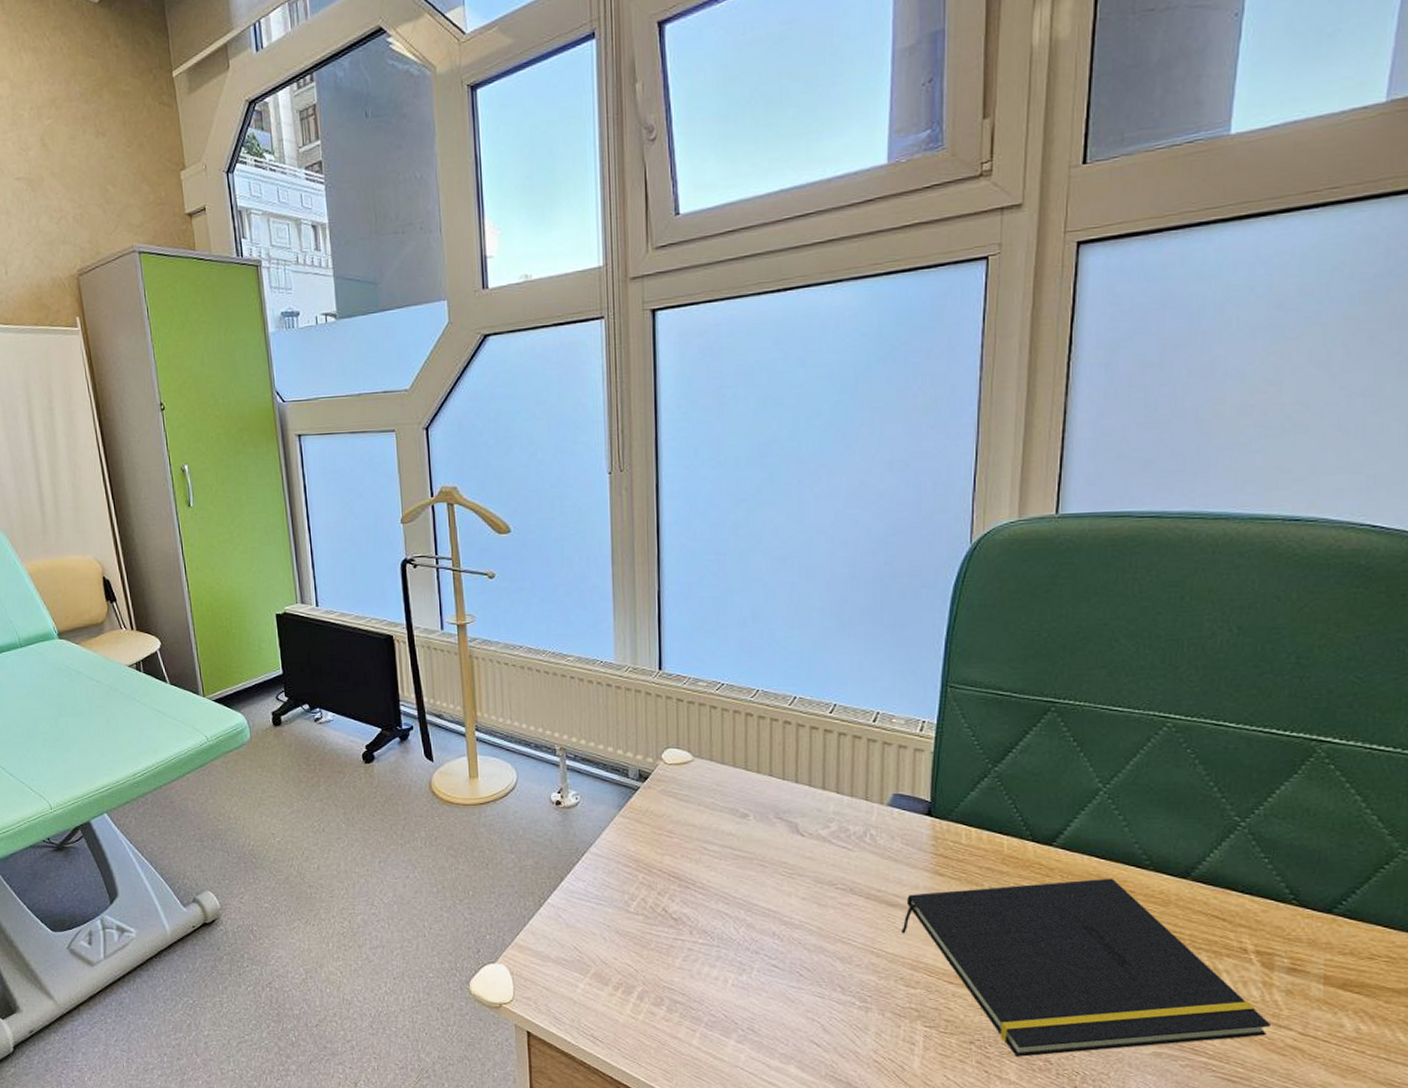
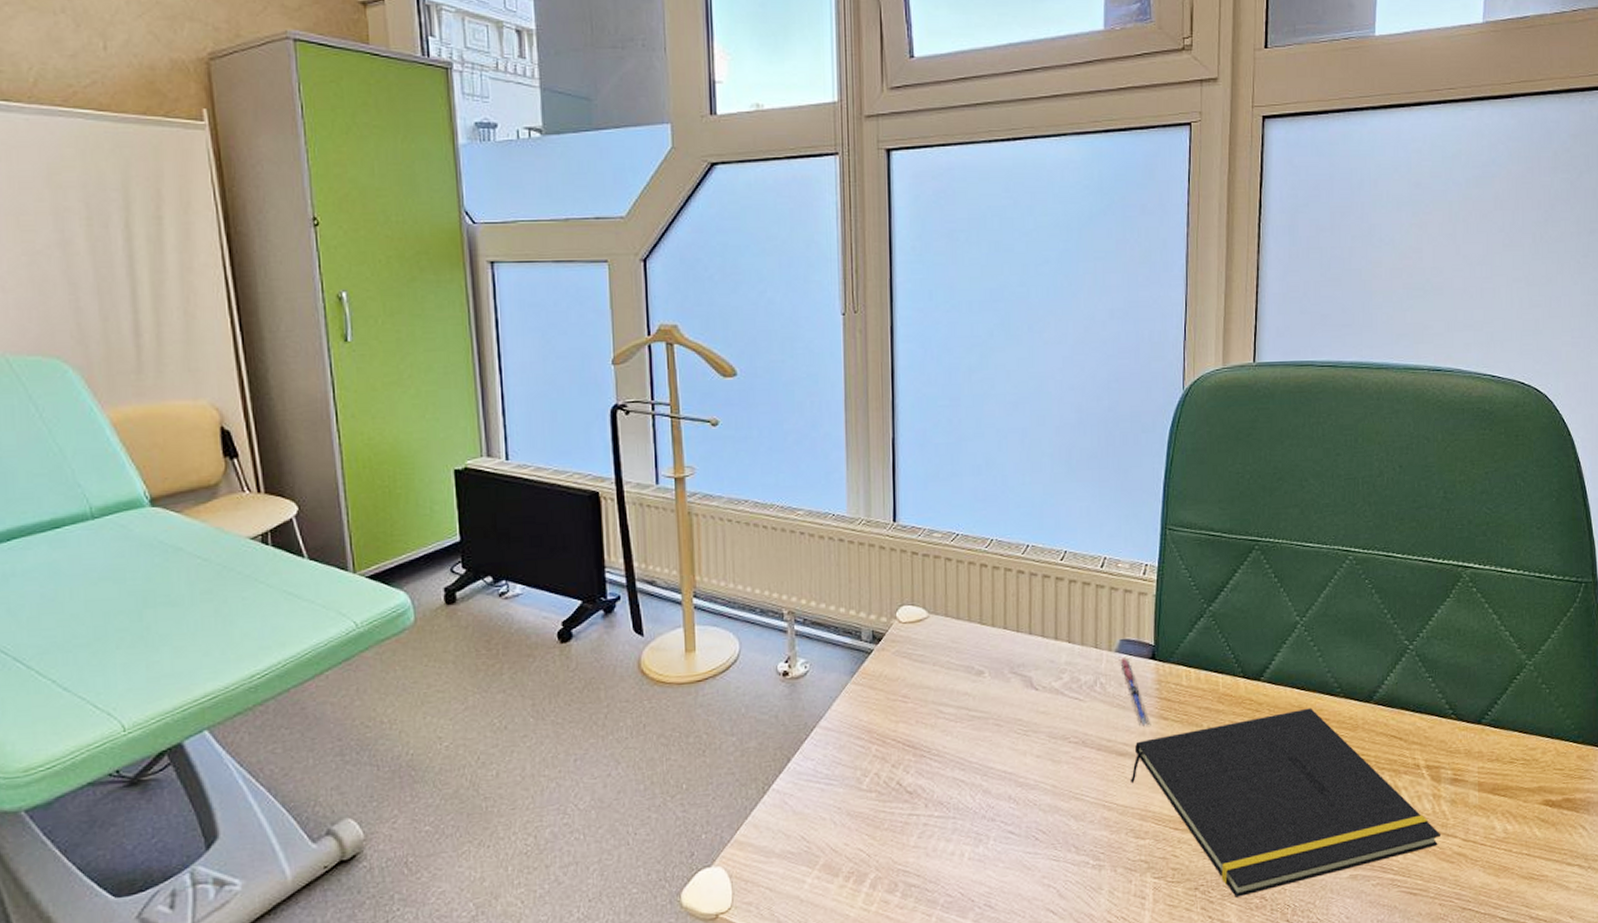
pen: none [891,812,924,880] -> present [1119,657,1150,727]

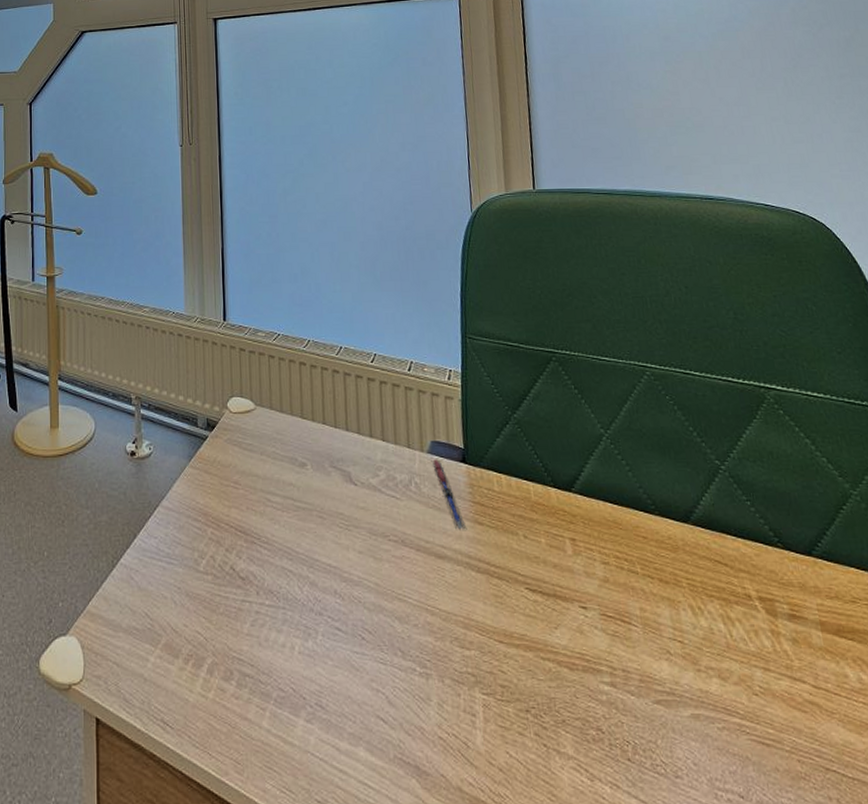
notepad: present [1131,707,1442,897] -> none [451,523,788,726]

